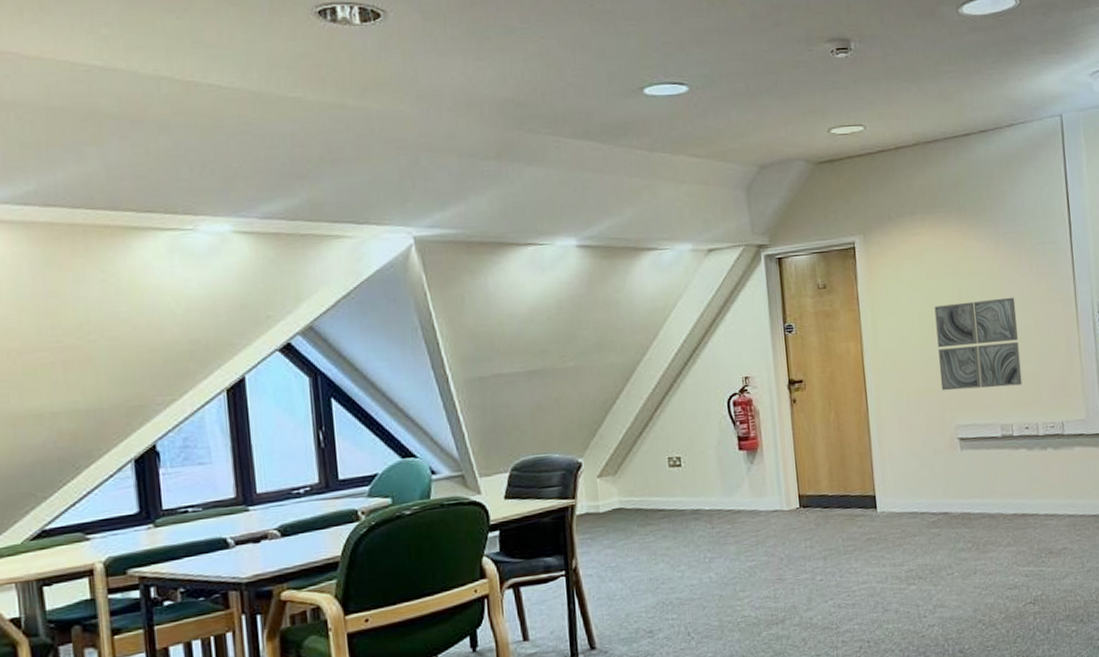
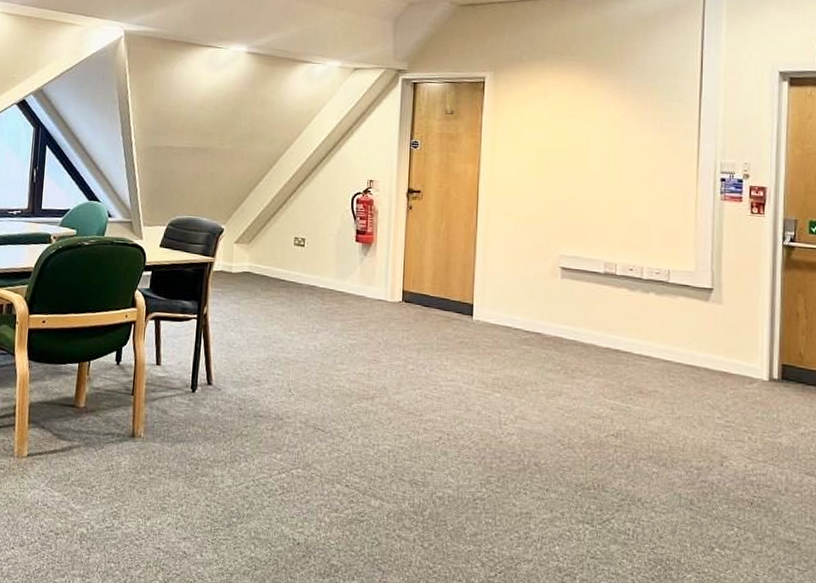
wall art: present [934,297,1022,391] -> none [550,144,635,229]

